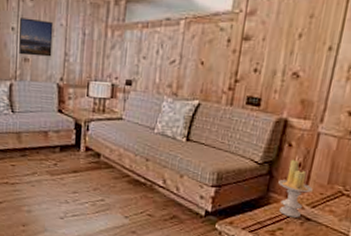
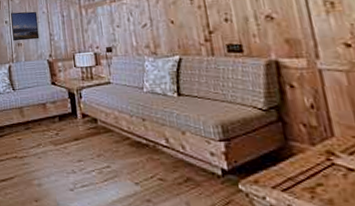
candle: present [278,159,313,218] -> none [294,101,341,169]

